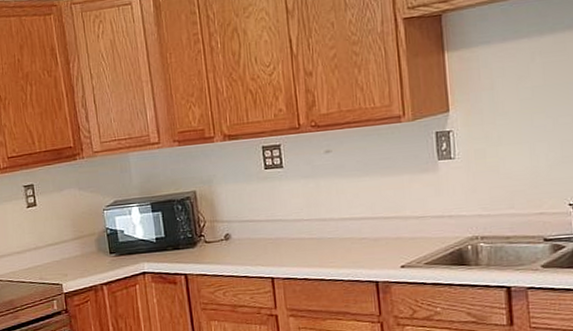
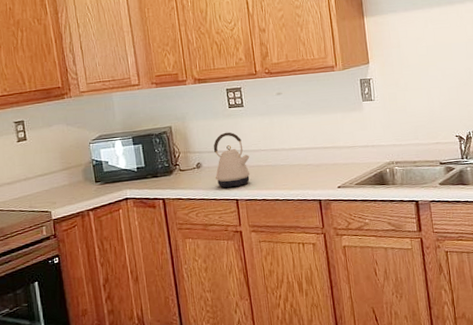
kettle: none [245,197,290,264] -> present [213,132,250,188]

